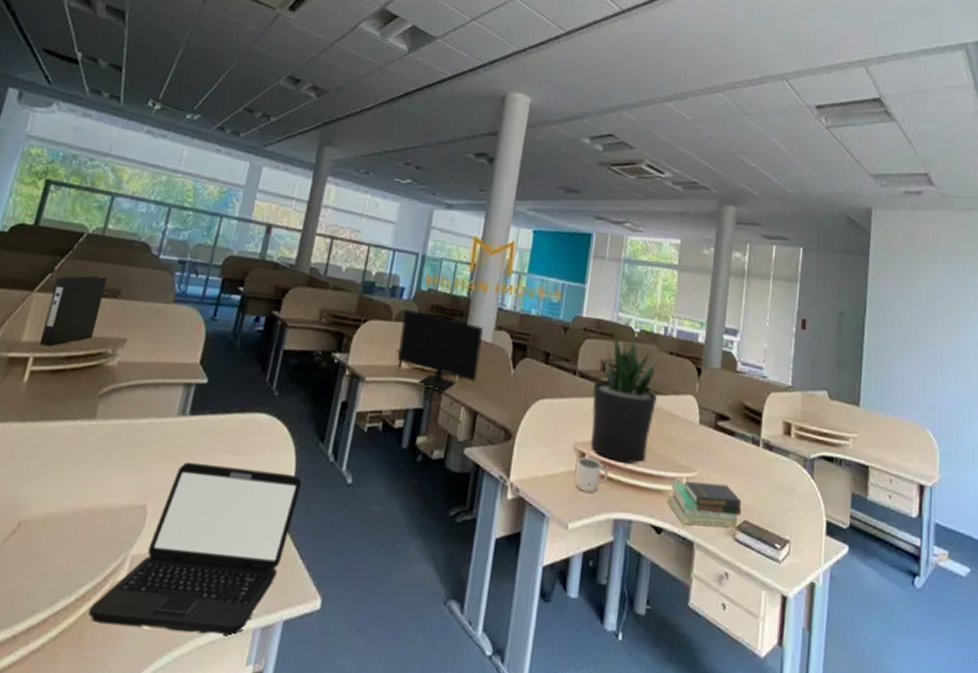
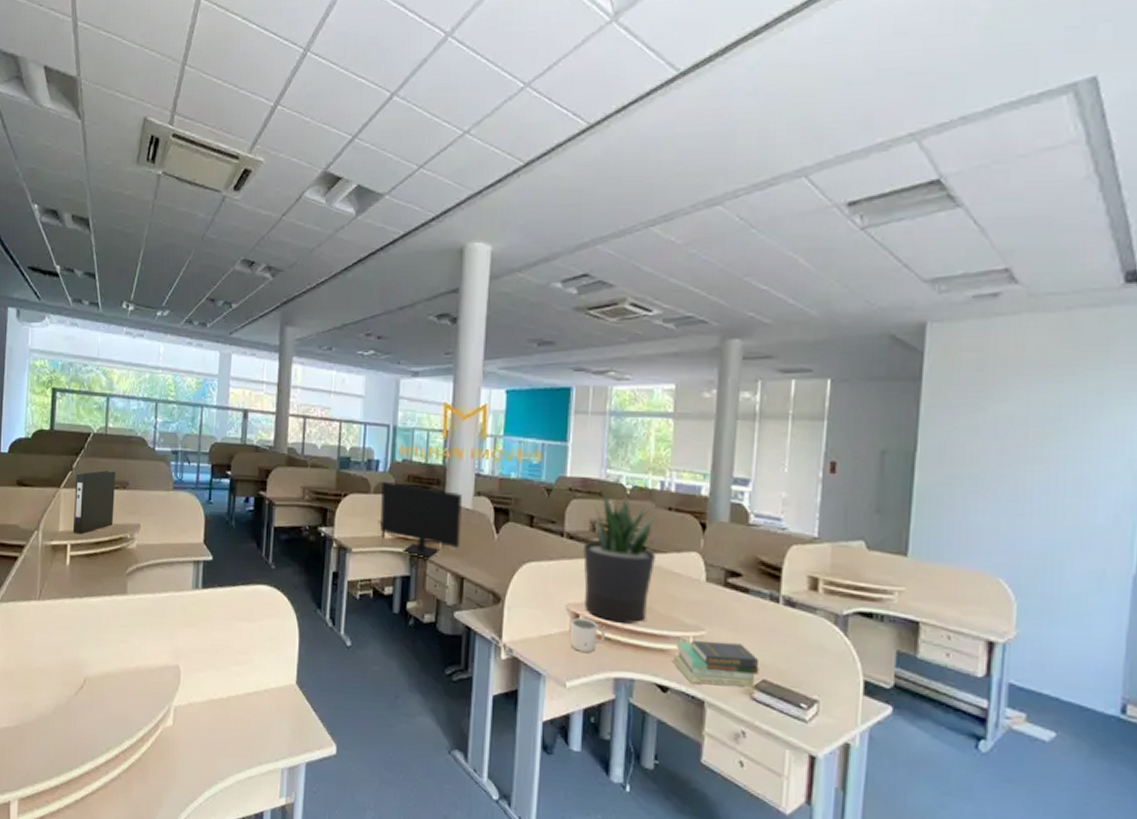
laptop: present [88,461,302,635] -> none [148,628,307,773]

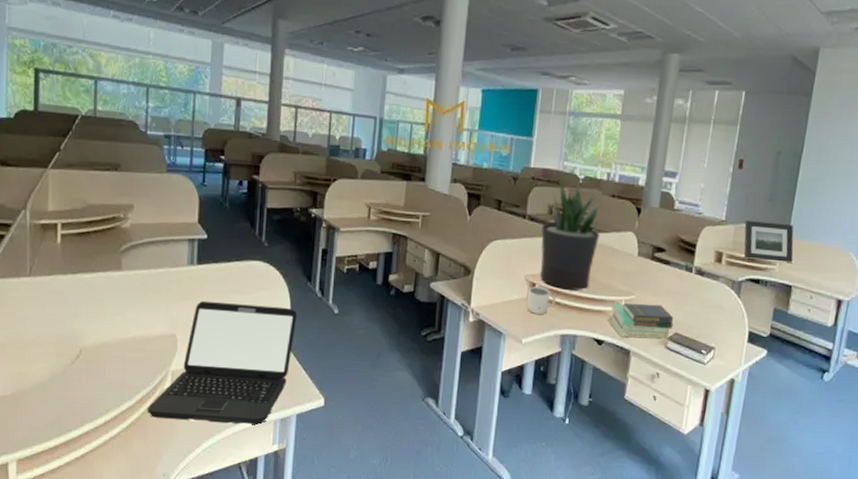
binder: present [72,470,116,534] -> none [62,152,107,213]
laptop: none [148,628,307,773] -> present [147,300,298,425]
monitor: present [380,481,463,558] -> none [366,168,441,236]
picture frame: none [845,538,917,591] -> present [743,221,794,263]

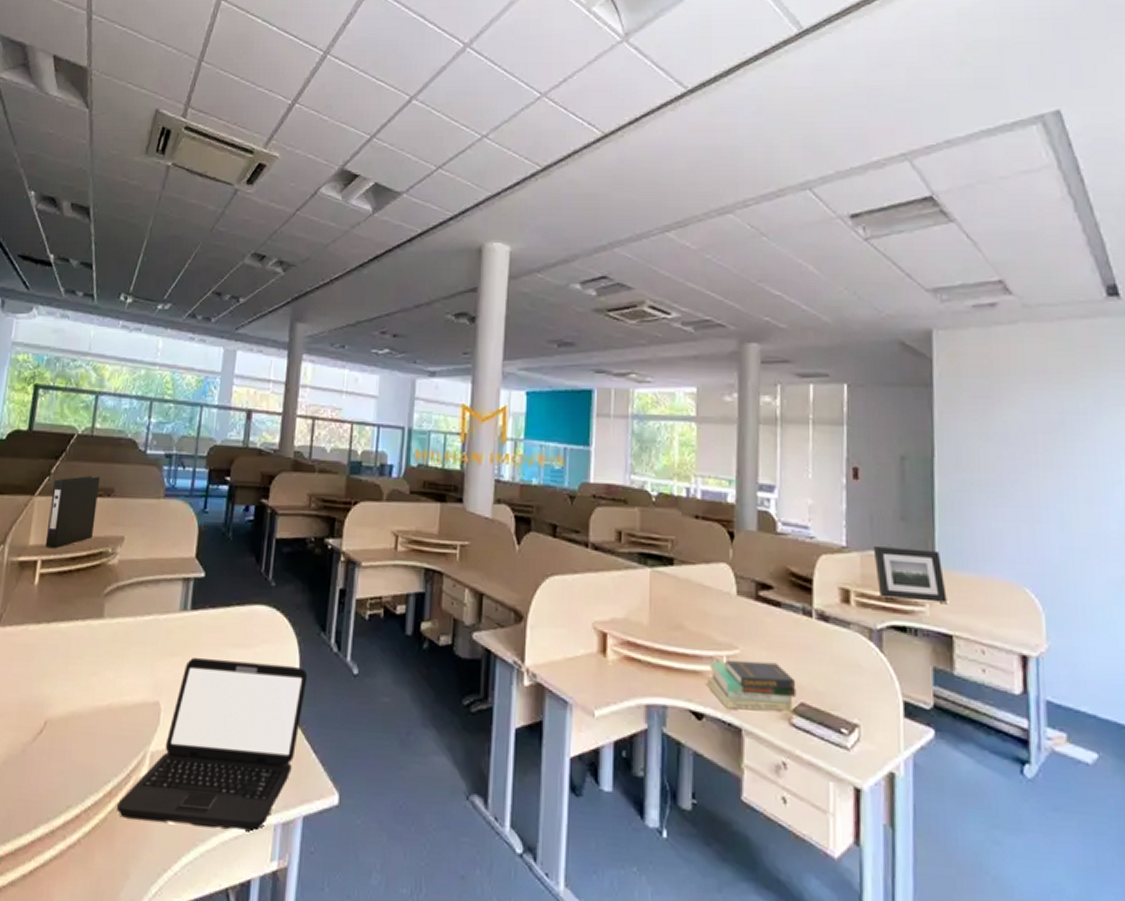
binder: none [62,152,107,213] -> present [45,476,101,548]
mug: present [526,286,557,314] -> none [597,637,636,676]
planter: present [540,178,604,291] -> none [608,496,685,643]

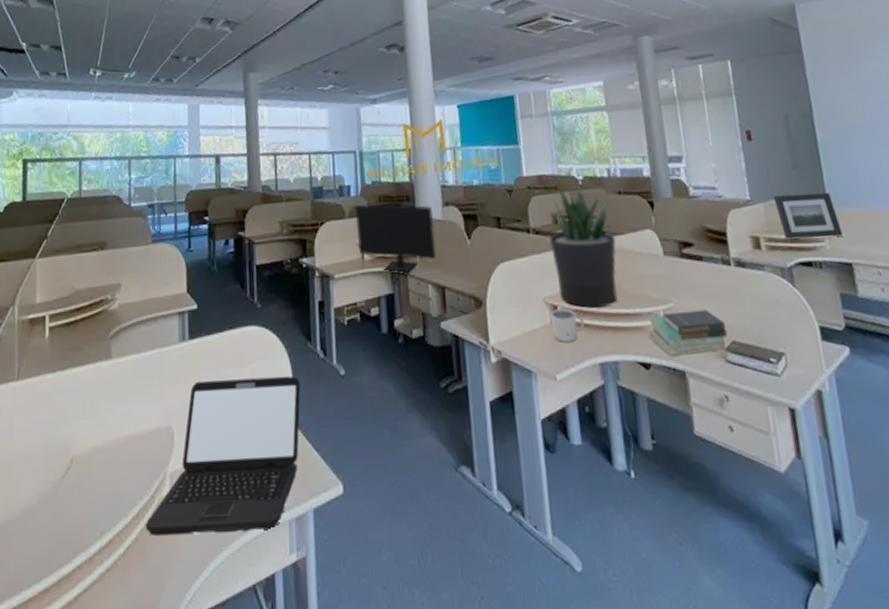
binder: present [45,476,101,548] -> none [50,233,93,303]
monitor: none [393,487,482,572] -> present [355,204,437,273]
mug: none [597,637,636,676] -> present [549,308,585,342]
planter: none [608,496,685,643] -> present [549,183,618,308]

